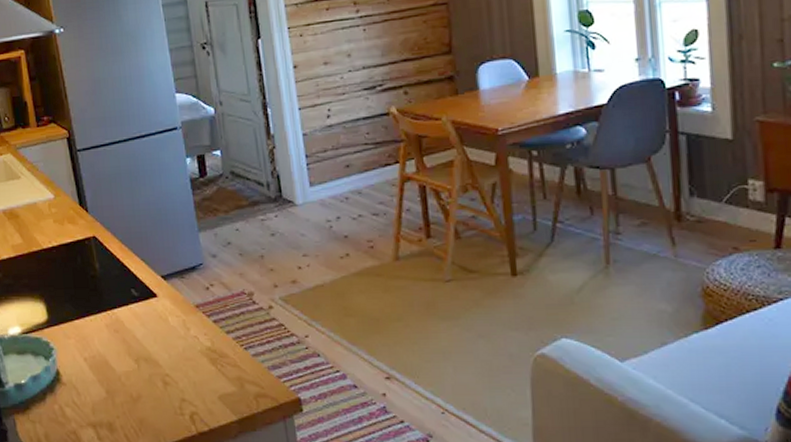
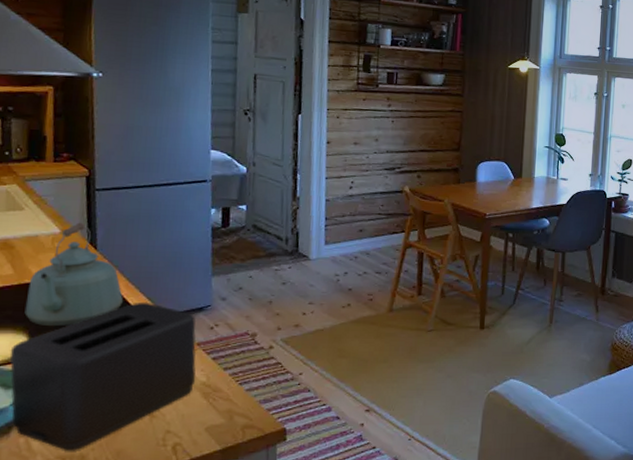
toaster: none [32,263,201,417] -> present [9,301,196,450]
kettle: none [37,185,120,294] -> present [24,222,123,327]

